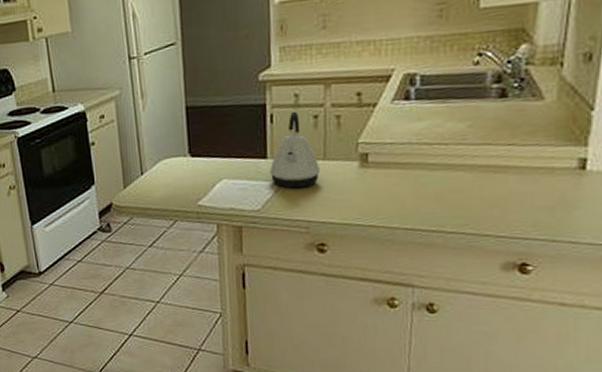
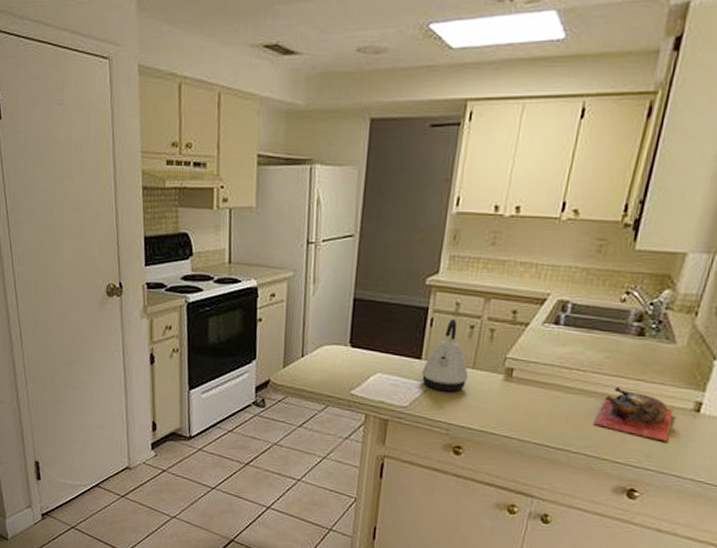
cutting board: none [466,156,555,207] -> present [592,387,673,442]

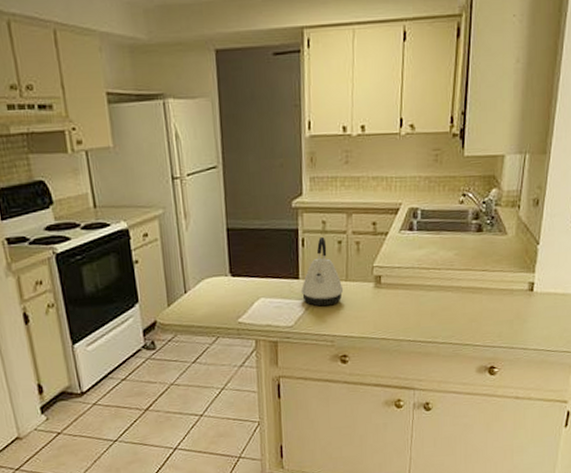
cutting board: present [592,387,673,442] -> none [453,279,513,321]

